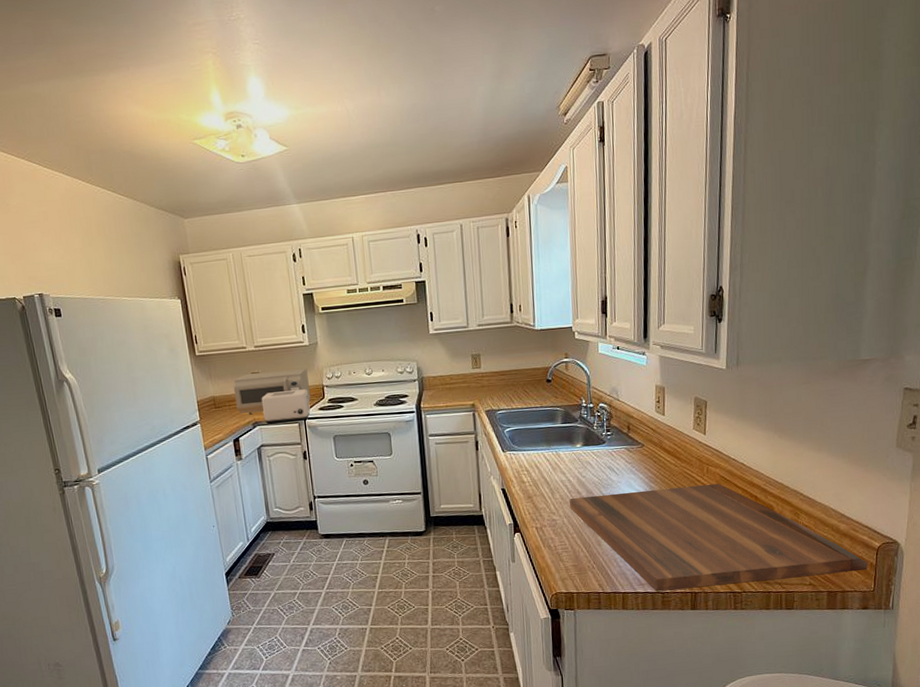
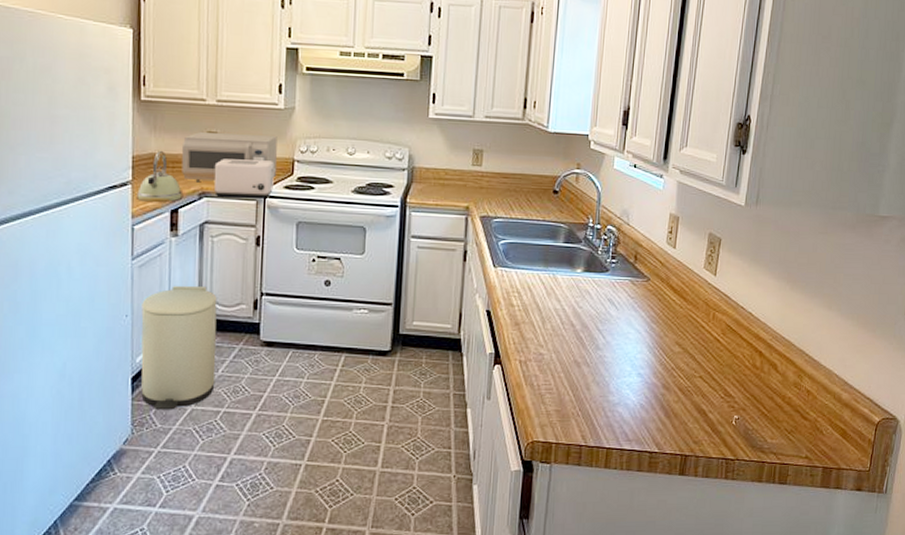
kettle: none [205,394,241,437] -> present [137,151,184,203]
pedal bin: none [223,496,290,597] -> present [141,285,217,411]
cutting board: present [570,483,868,592] -> none [561,330,867,451]

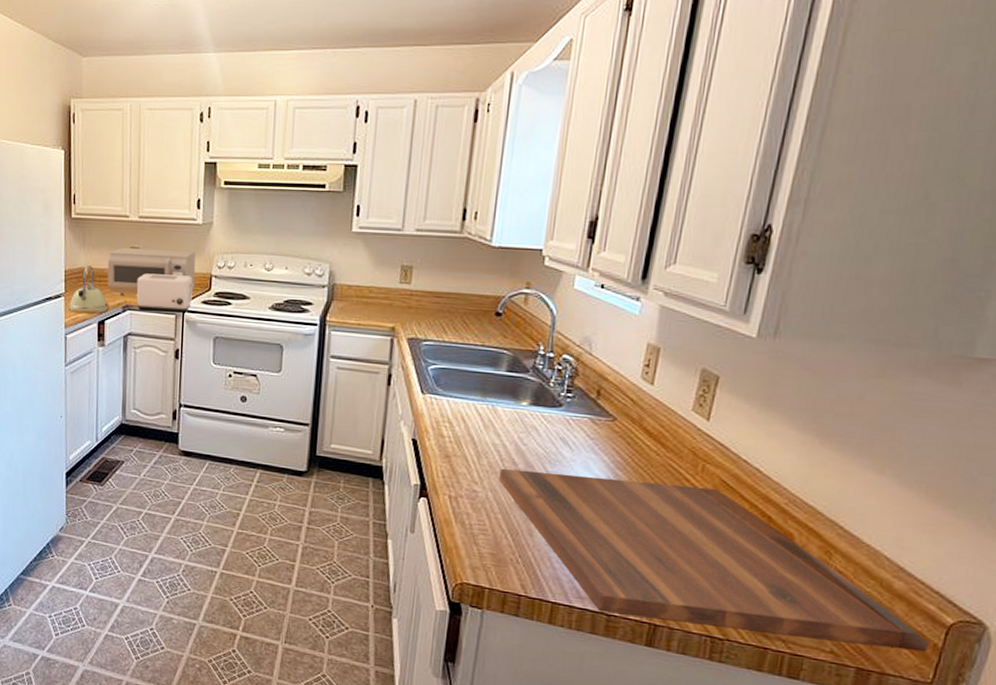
pedal bin: present [141,285,217,411] -> none [73,391,140,506]
cutting board: none [561,330,867,451] -> present [499,467,931,653]

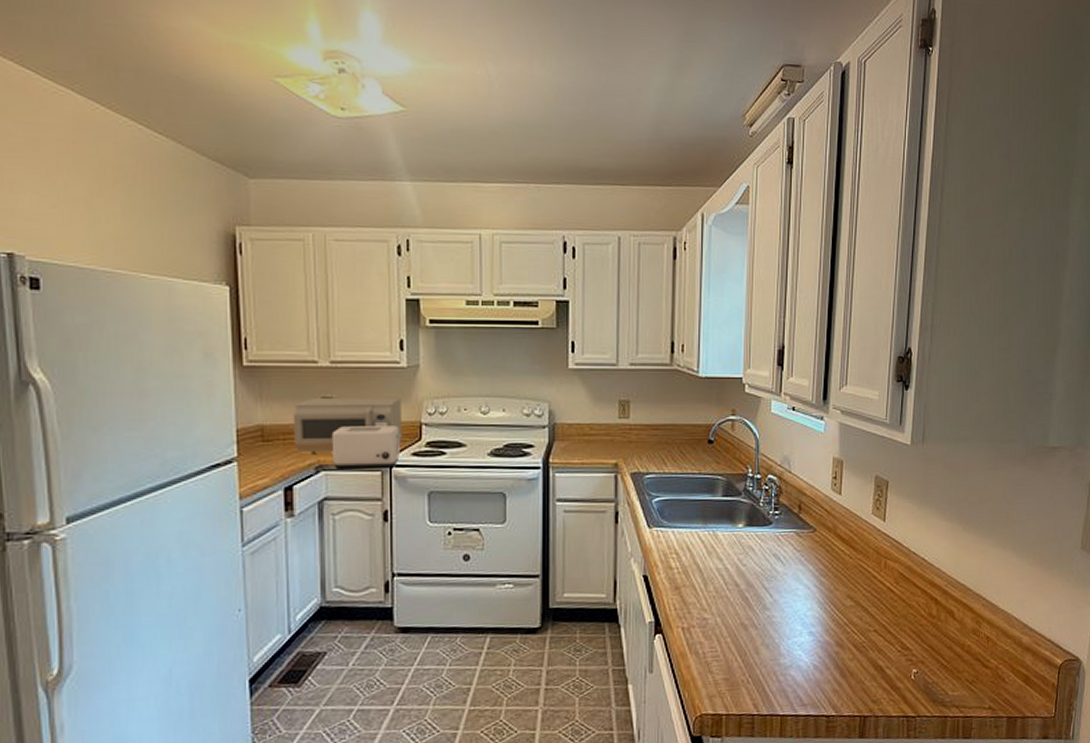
kettle: present [69,266,109,315] -> none [244,422,298,481]
cutting board: present [499,467,931,653] -> none [725,581,1050,715]

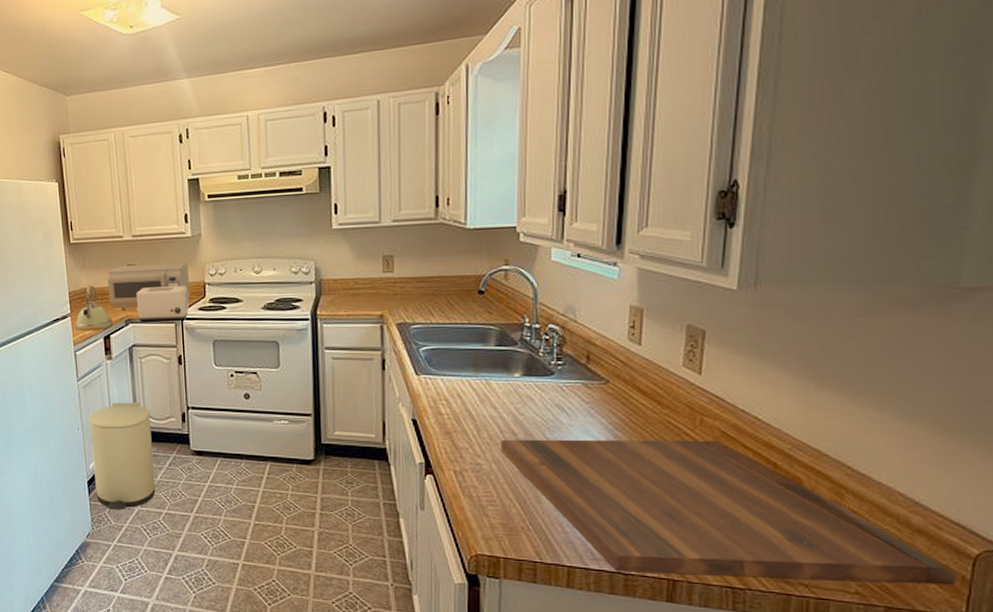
kettle: none [244,422,298,481] -> present [76,286,113,332]
pedal bin: none [256,570,346,715] -> present [89,401,156,510]
cutting board: none [725,581,1050,715] -> present [501,439,958,586]

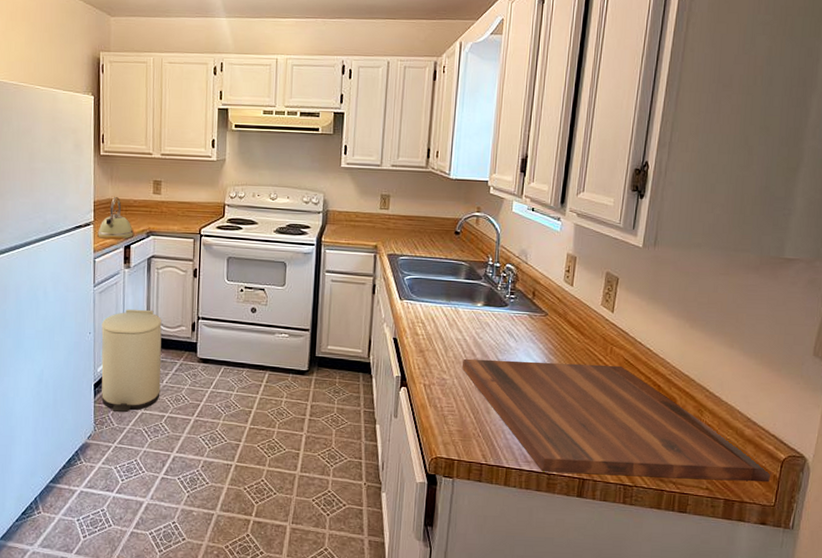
microwave: present [107,263,191,311] -> none [132,181,211,223]
toaster: present [136,286,189,322] -> none [159,203,210,237]

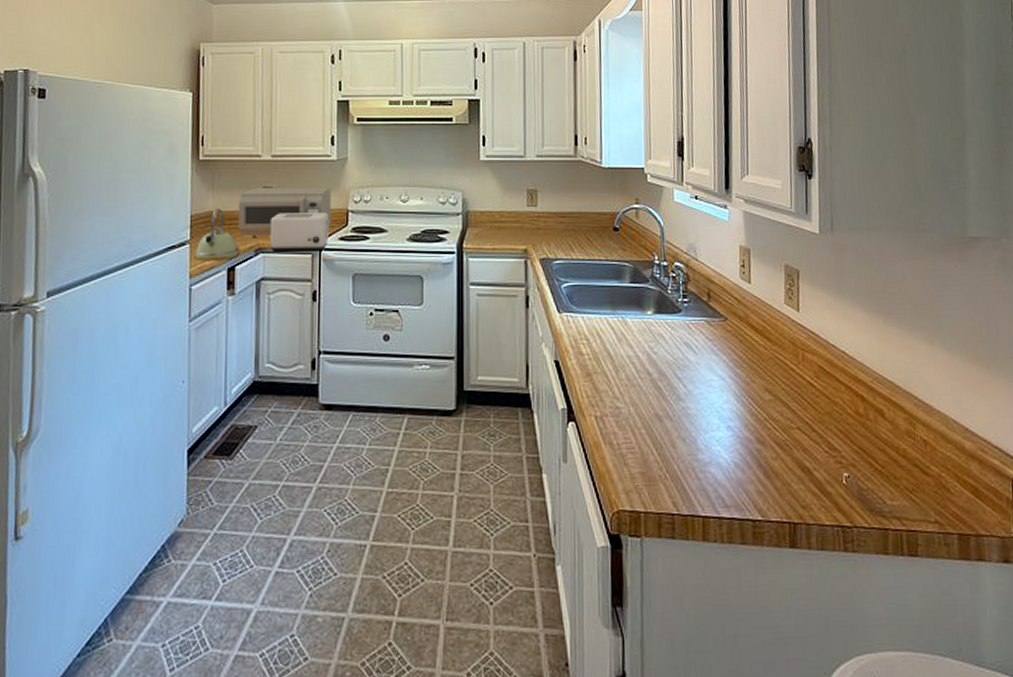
pedal bin: present [101,308,162,413] -> none [197,346,275,486]
microwave: none [132,181,211,223] -> present [238,188,332,238]
toaster: none [159,203,210,237] -> present [269,213,330,252]
cutting board: present [462,358,771,483] -> none [638,375,1004,519]

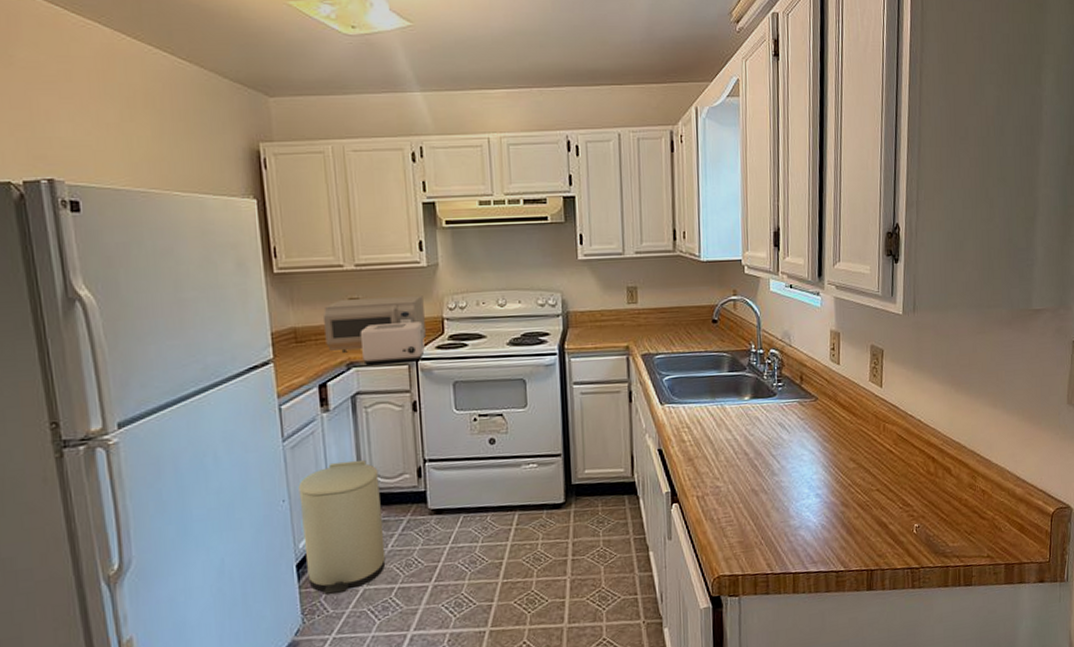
kettle: present [194,209,240,262] -> none [280,324,331,380]
pedal bin: none [197,346,275,486] -> present [298,459,386,596]

